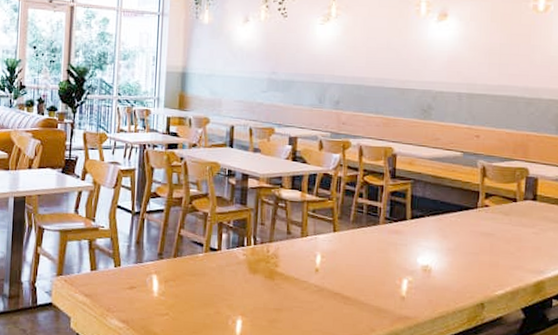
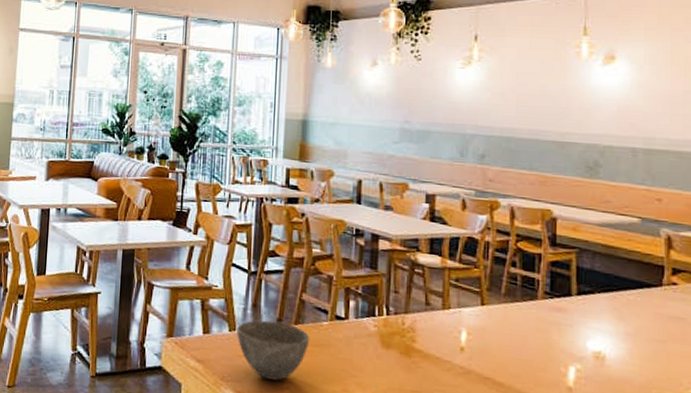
bowl: none [121,255,187,308] -> present [237,320,310,381]

